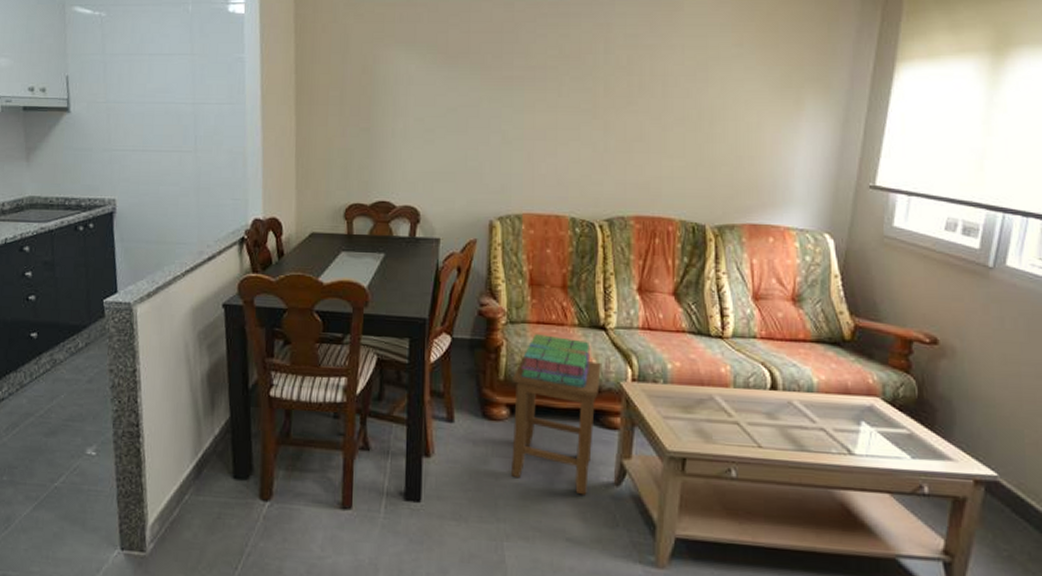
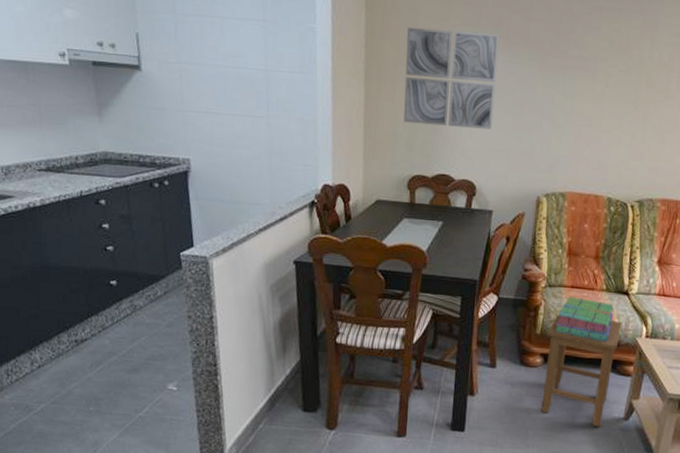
wall art: none [337,49,437,150] -> present [403,28,500,129]

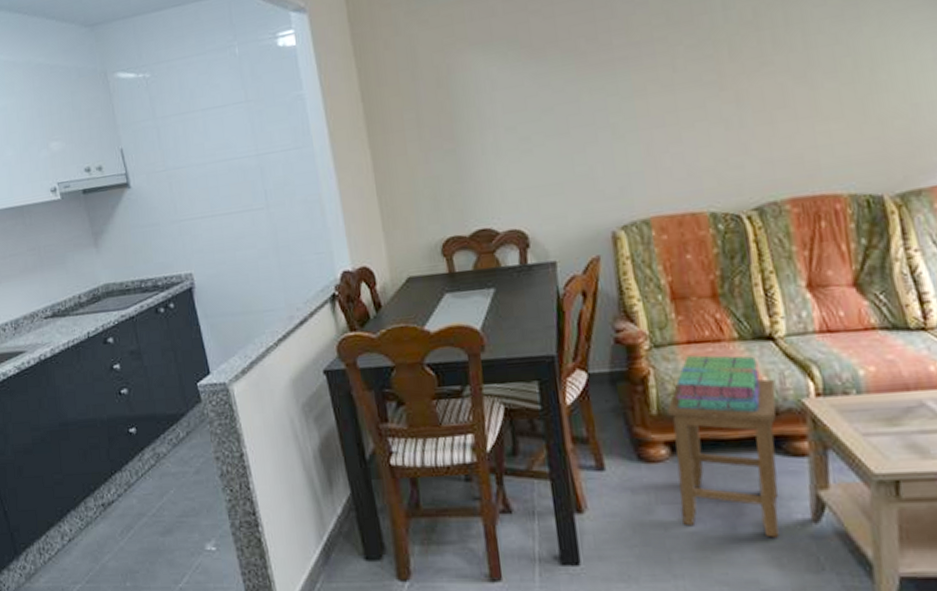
wall art: present [403,28,500,129] -> none [407,44,533,177]

